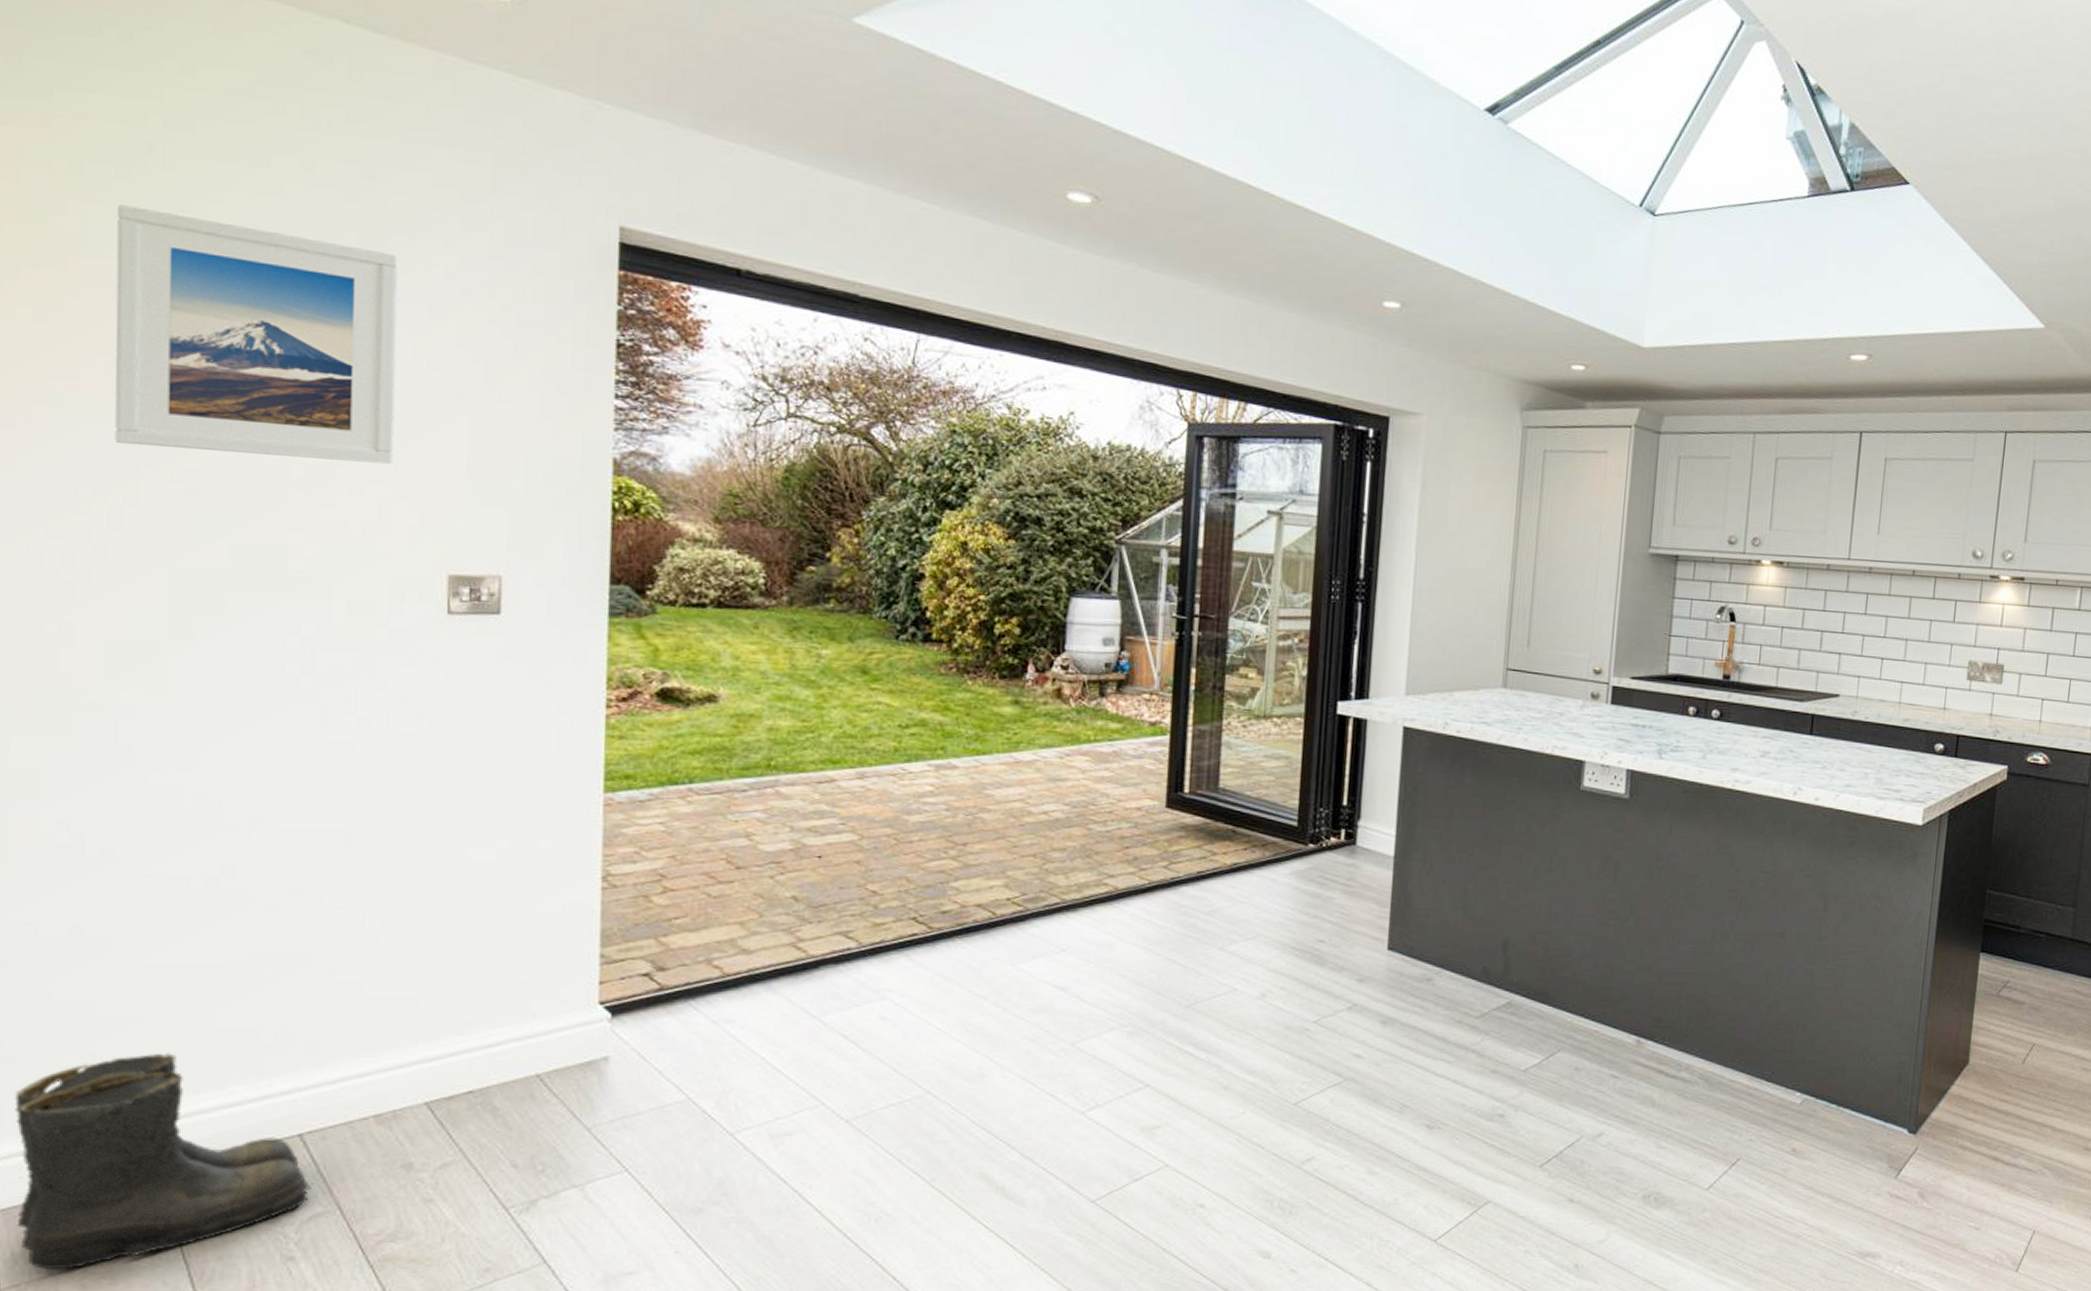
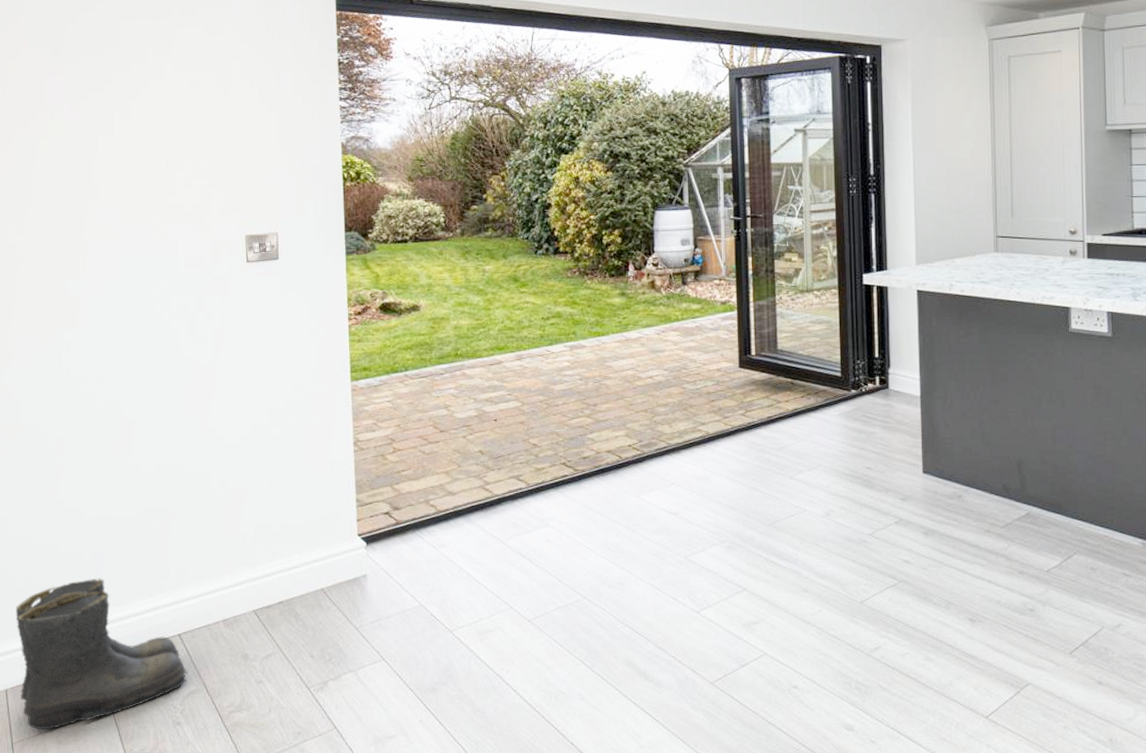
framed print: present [115,205,398,464] -> none [45,12,208,168]

